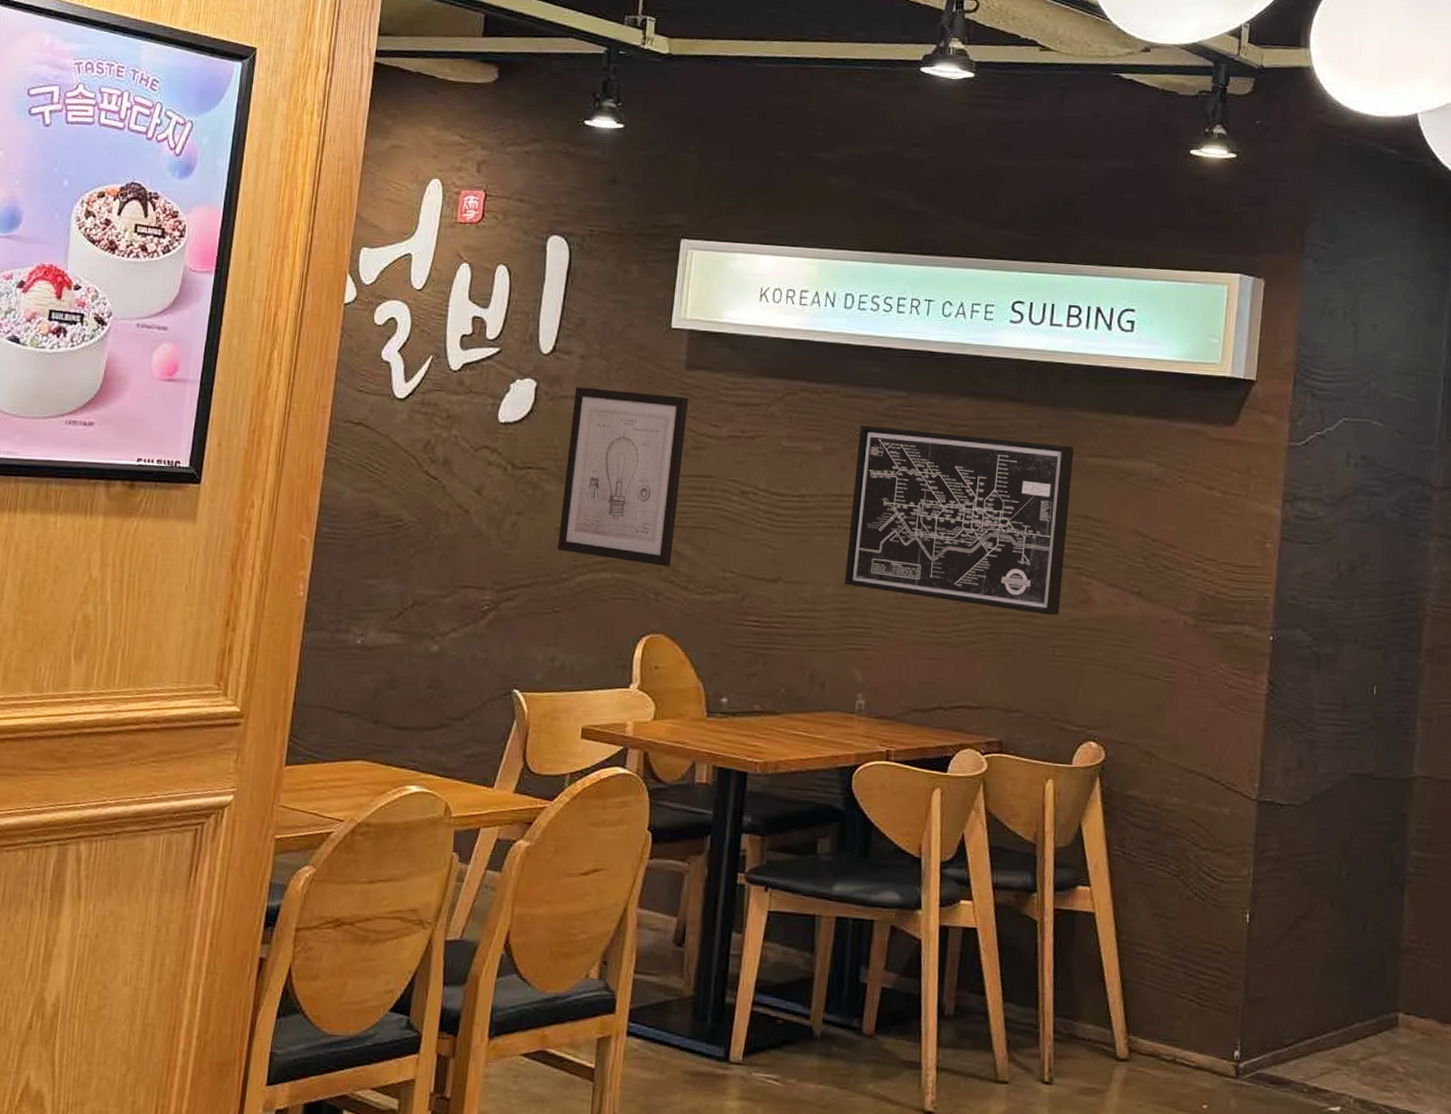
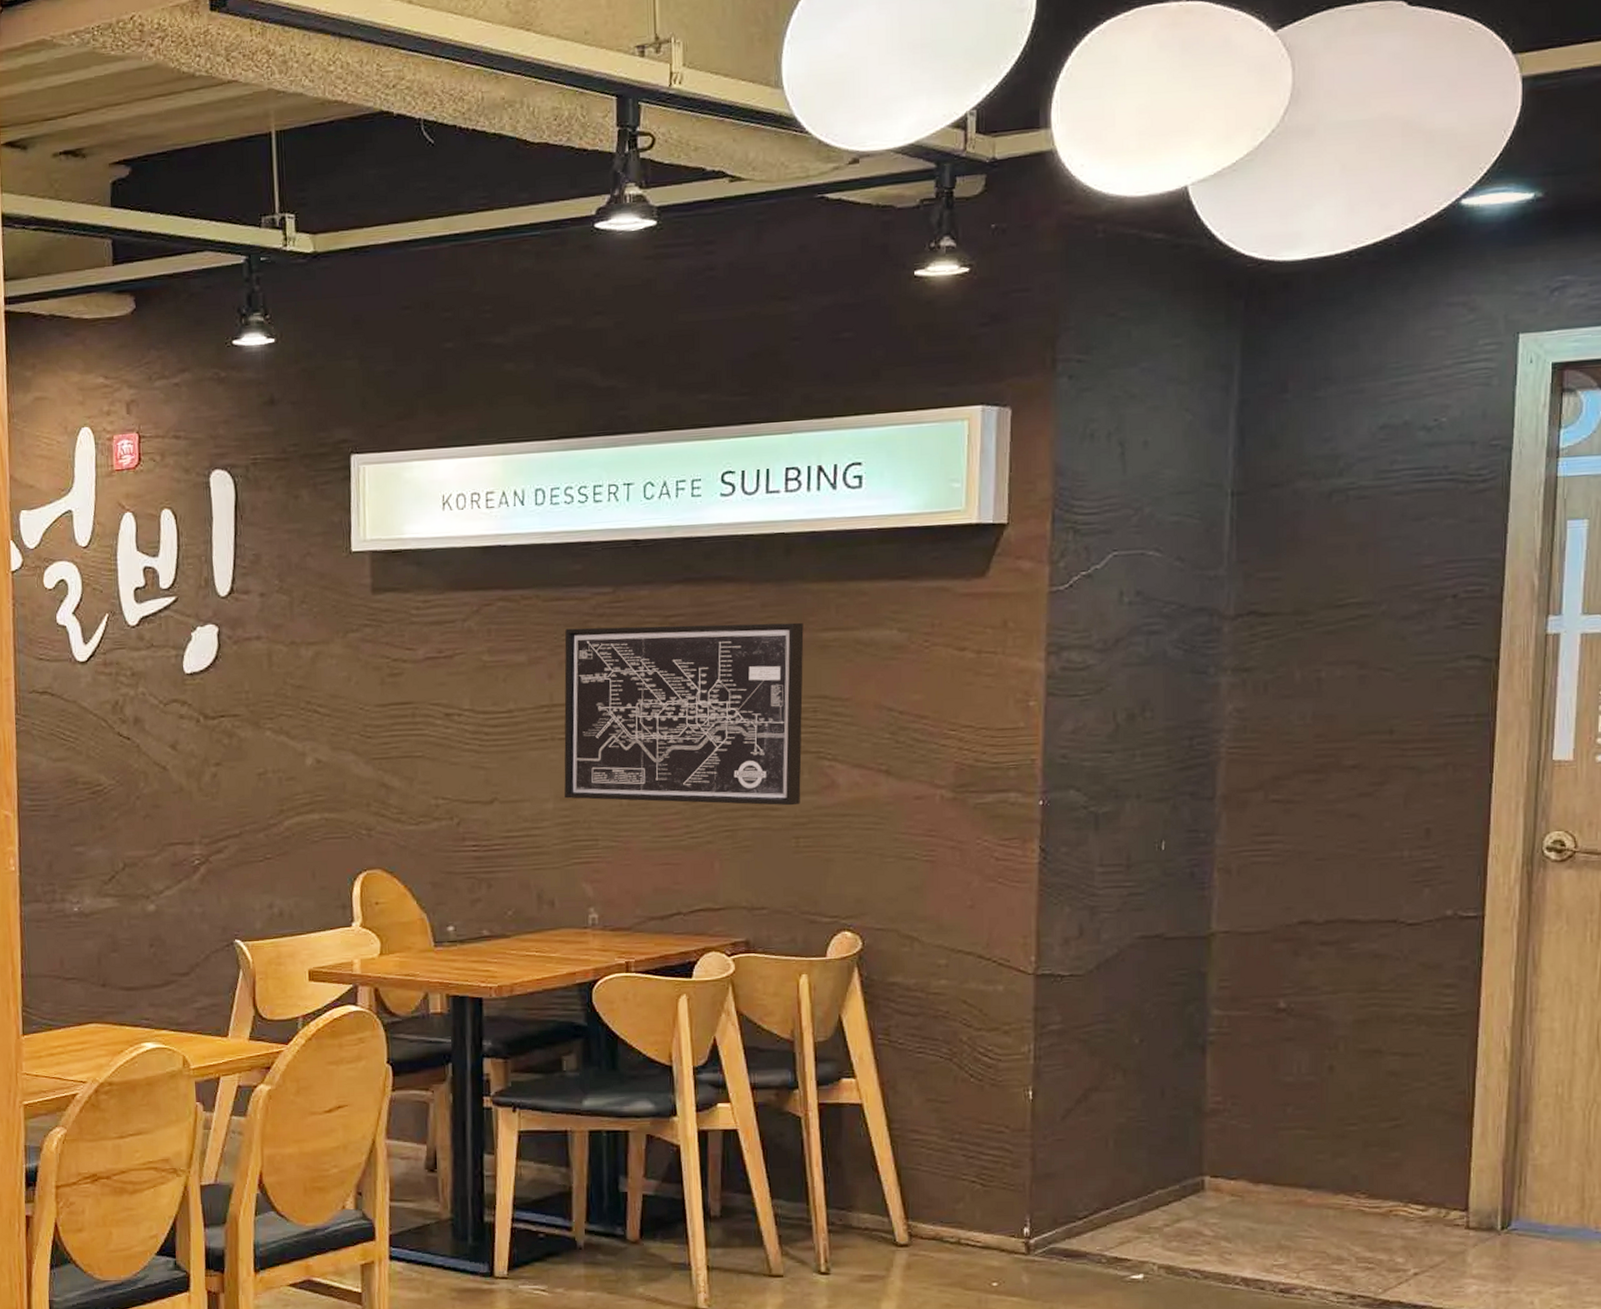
wall art: present [558,387,689,567] -> none [258,623,380,801]

